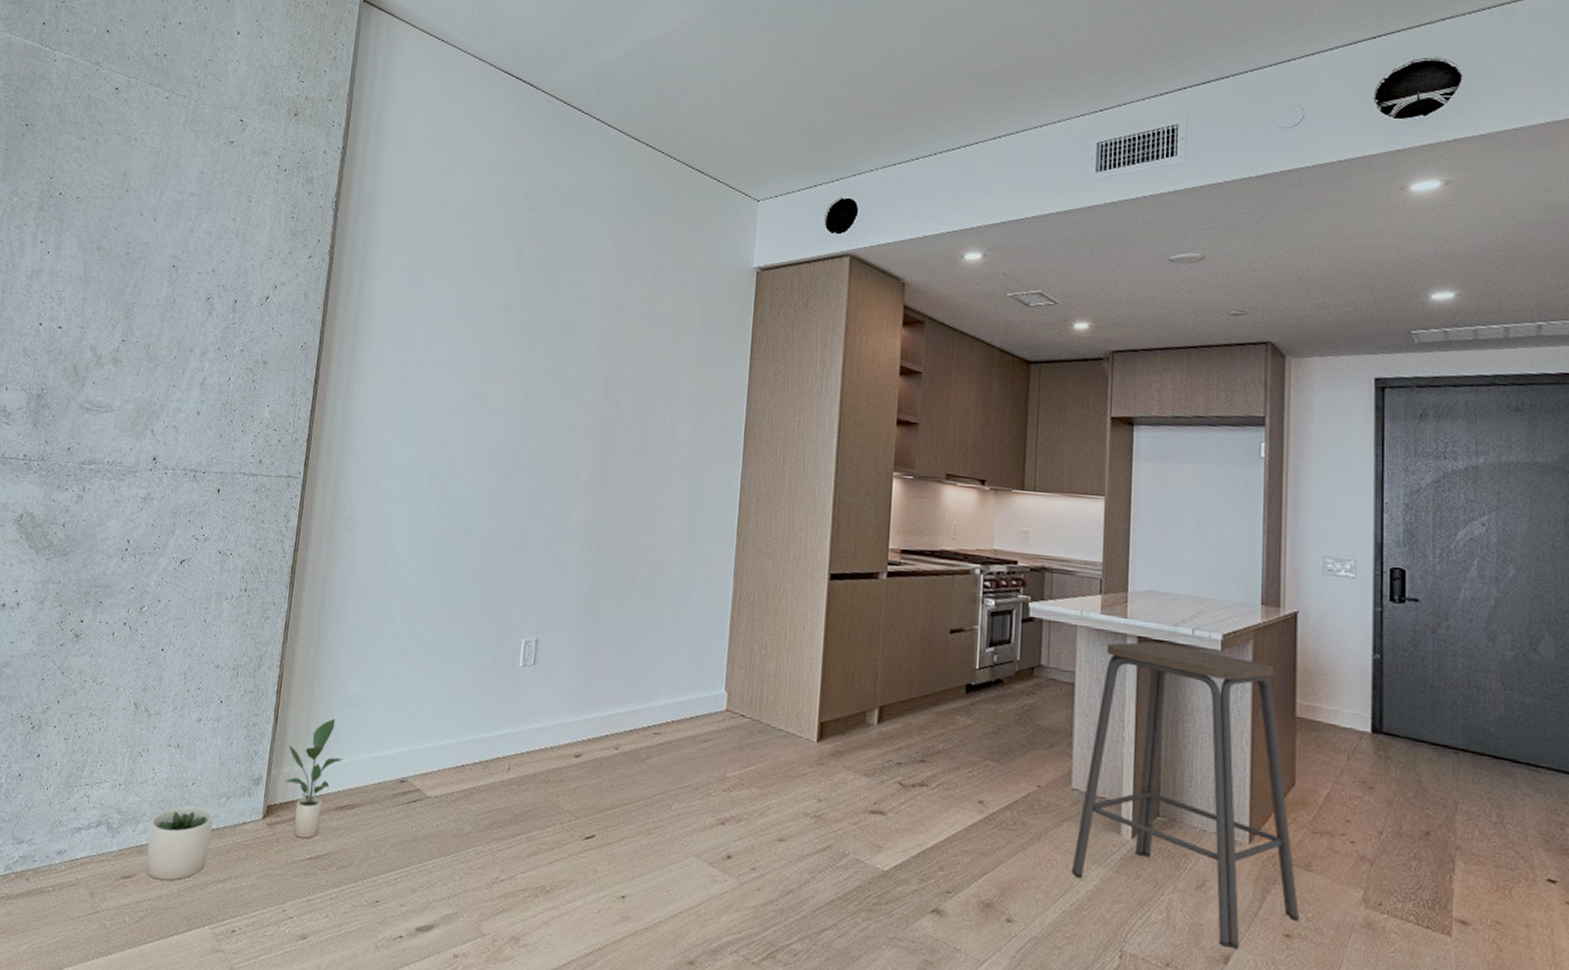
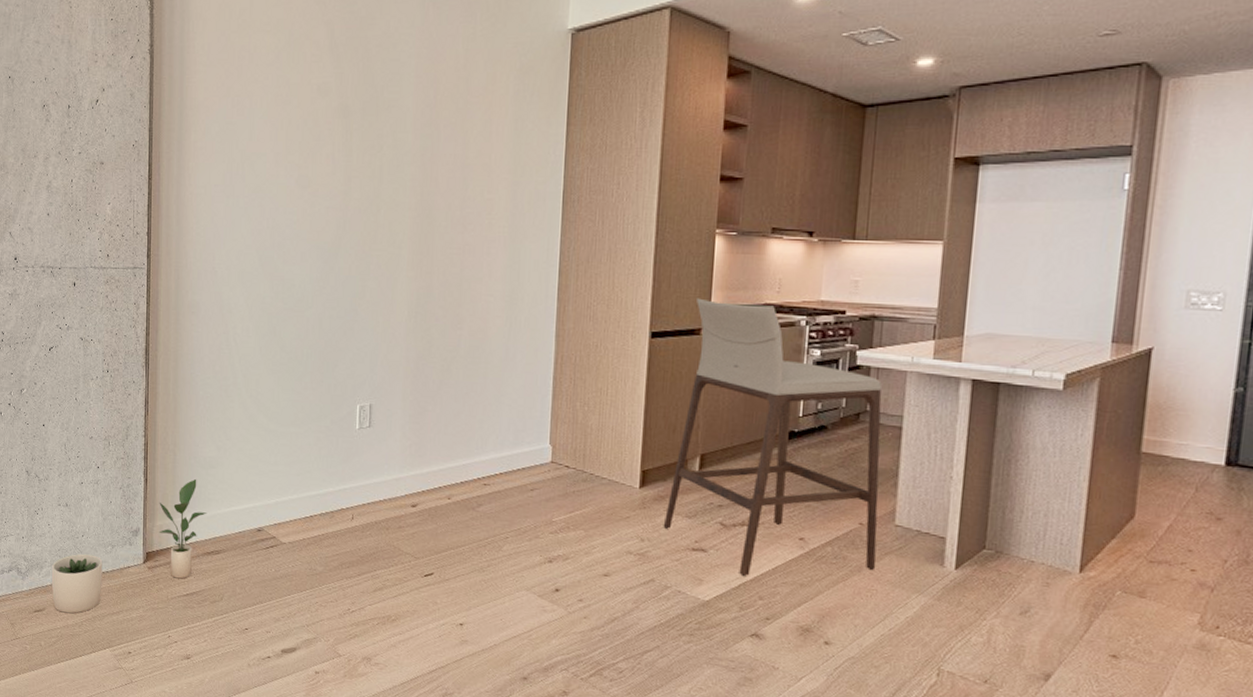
bar stool: none [841,541,1055,844] -> present [663,298,883,577]
bar stool: present [1072,641,1299,949] -> none [892,384,1128,668]

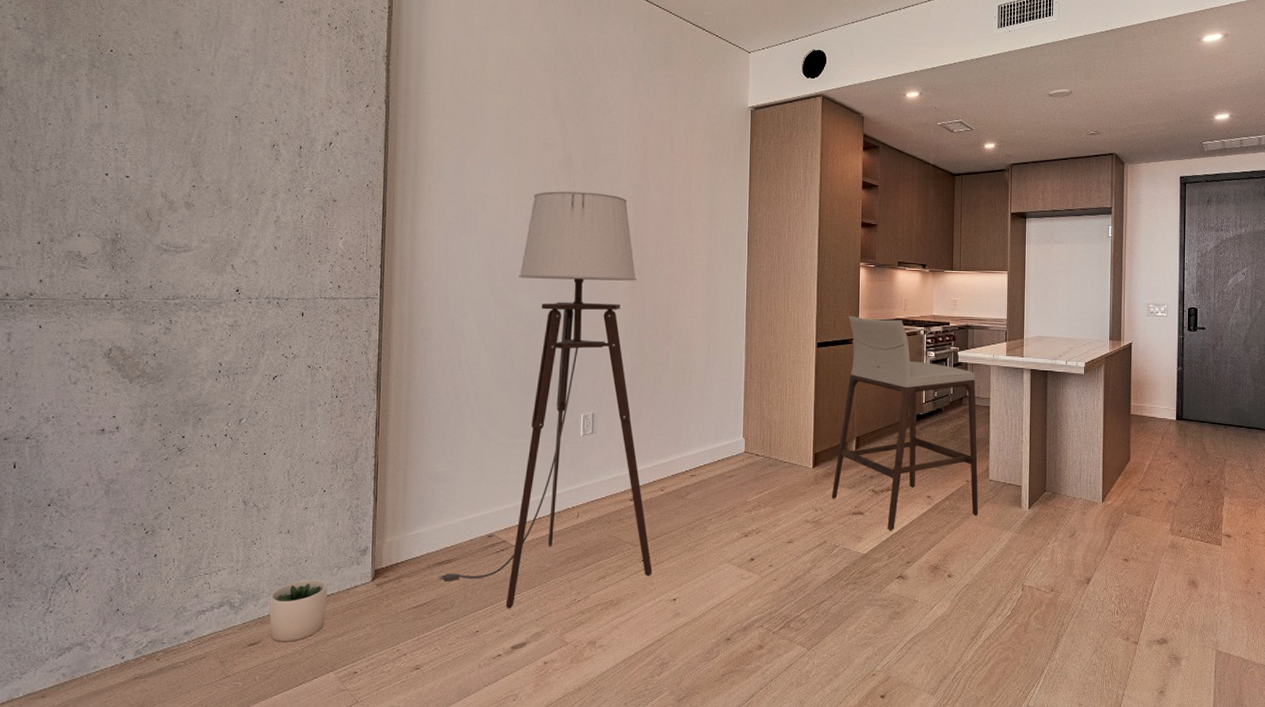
potted plant: present [158,478,207,579] -> none [388,493,439,592]
floor lamp: none [206,144,436,610] -> present [437,191,652,609]

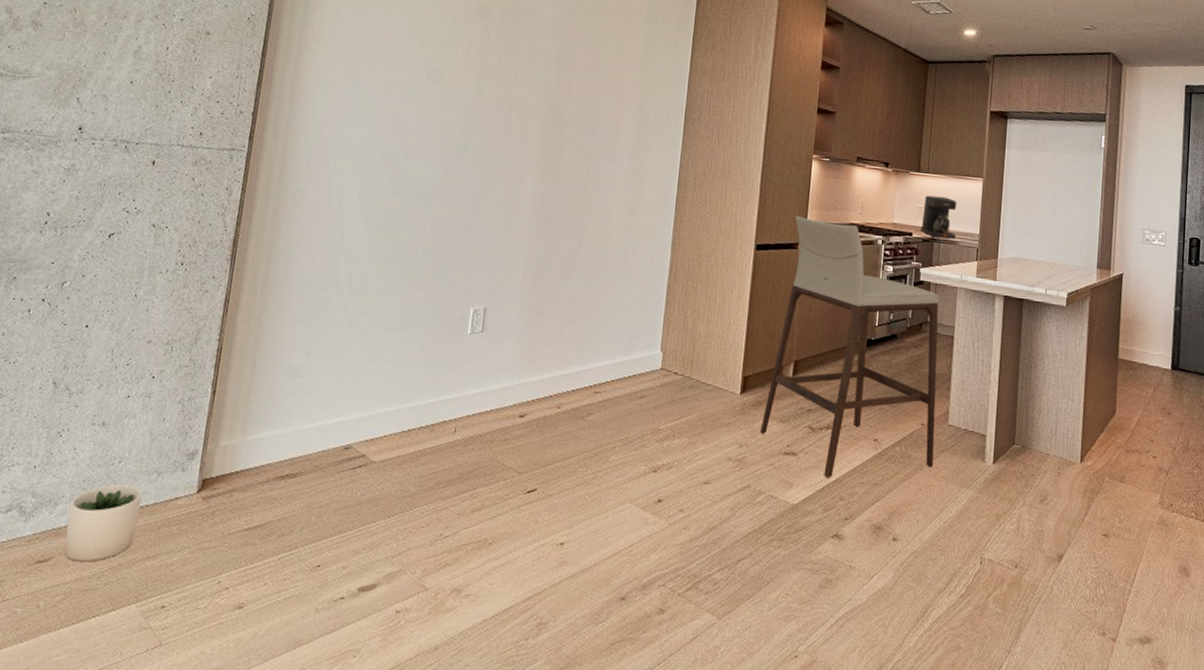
floor lamp: present [437,191,652,609] -> none [277,42,551,541]
coffee maker: none [956,289,987,325] -> present [920,195,957,239]

